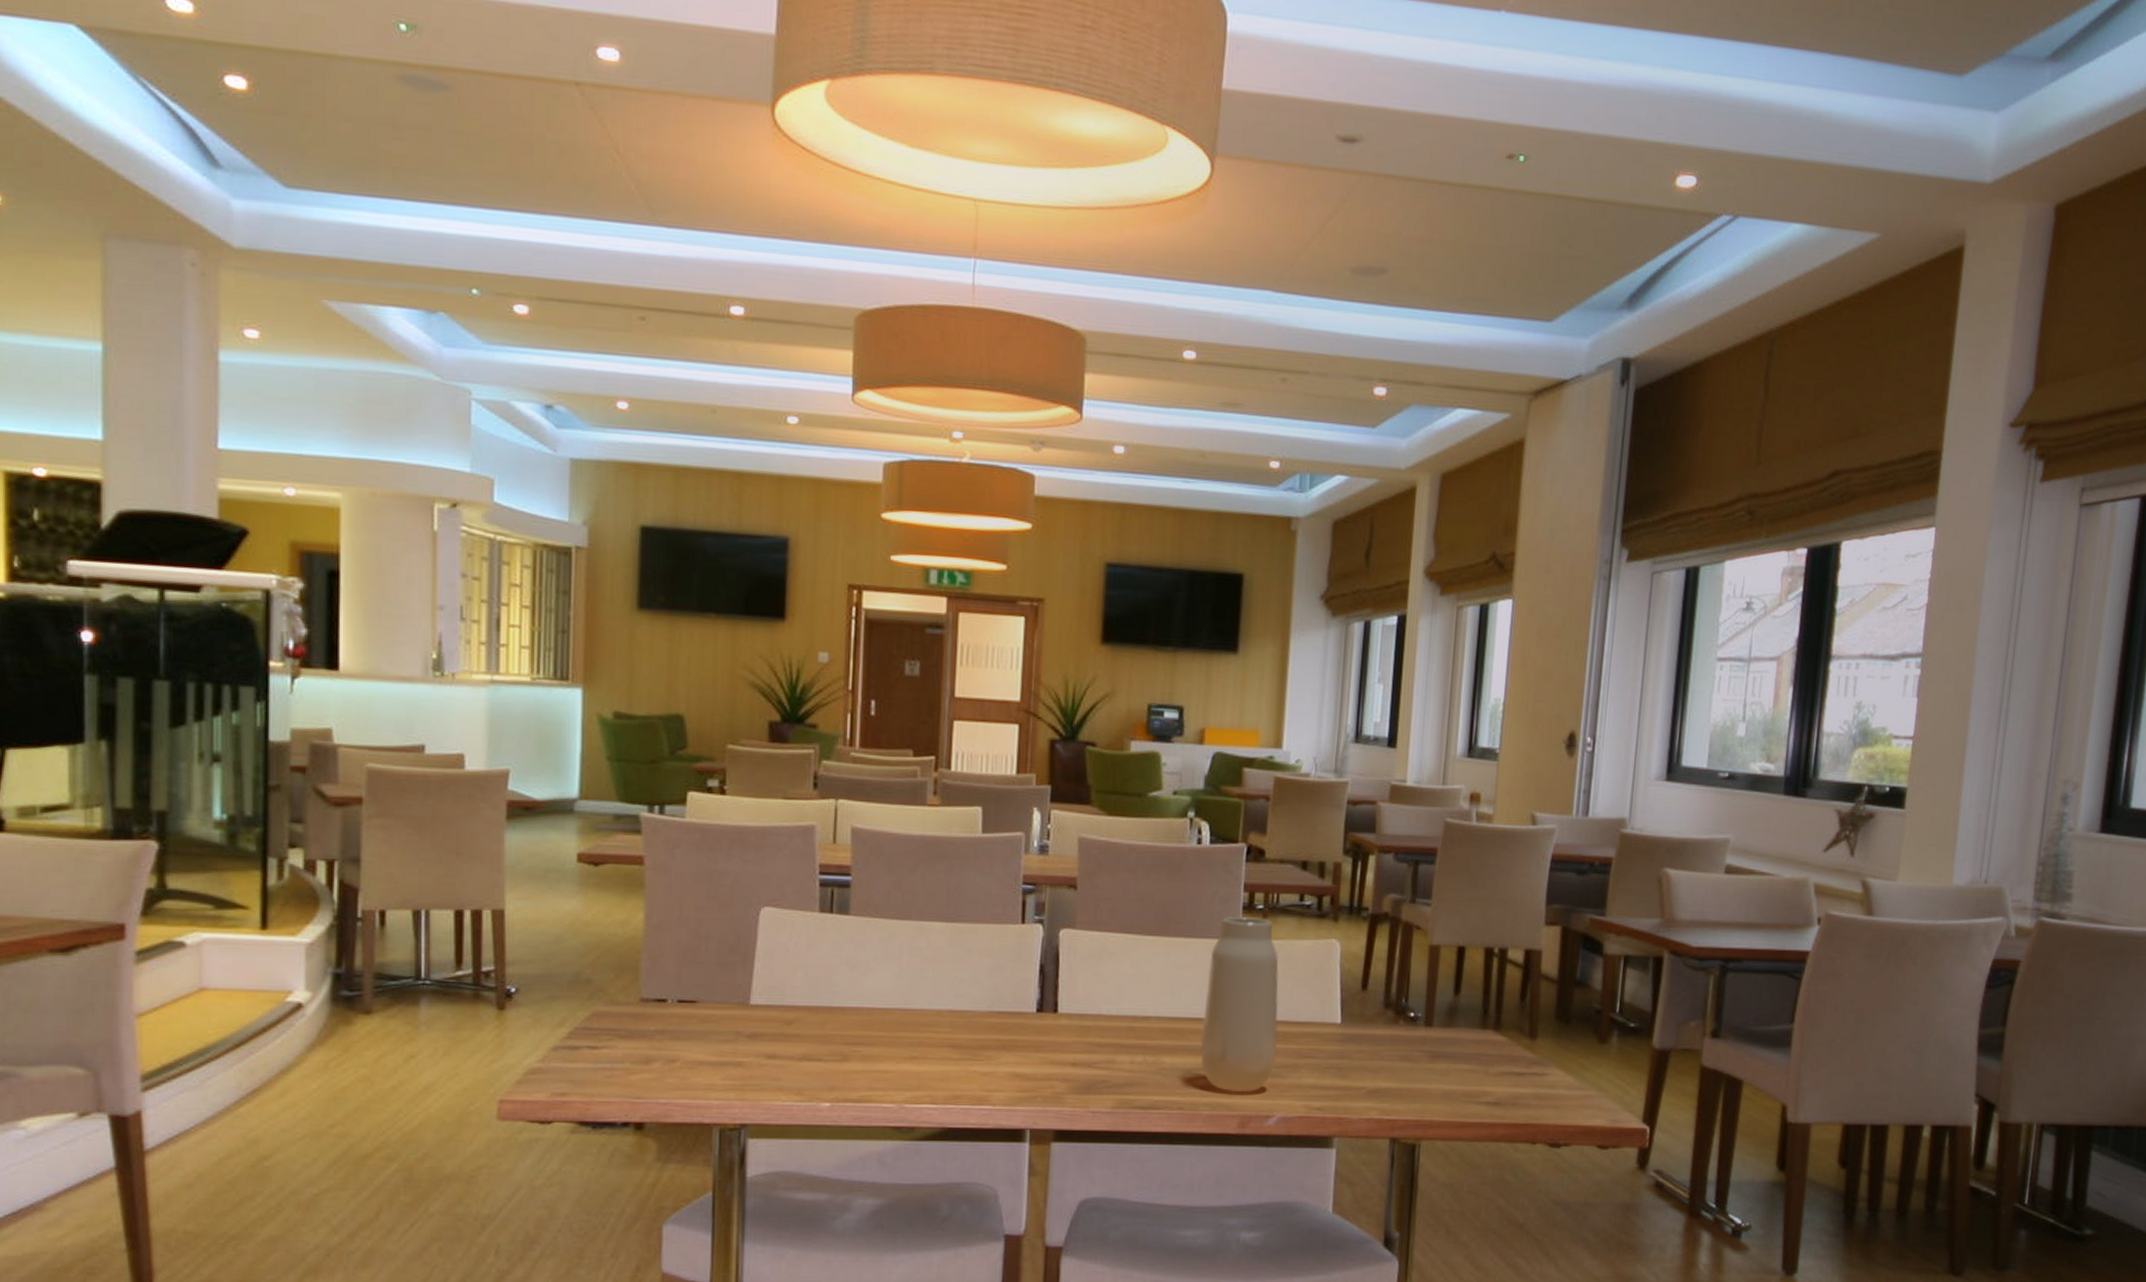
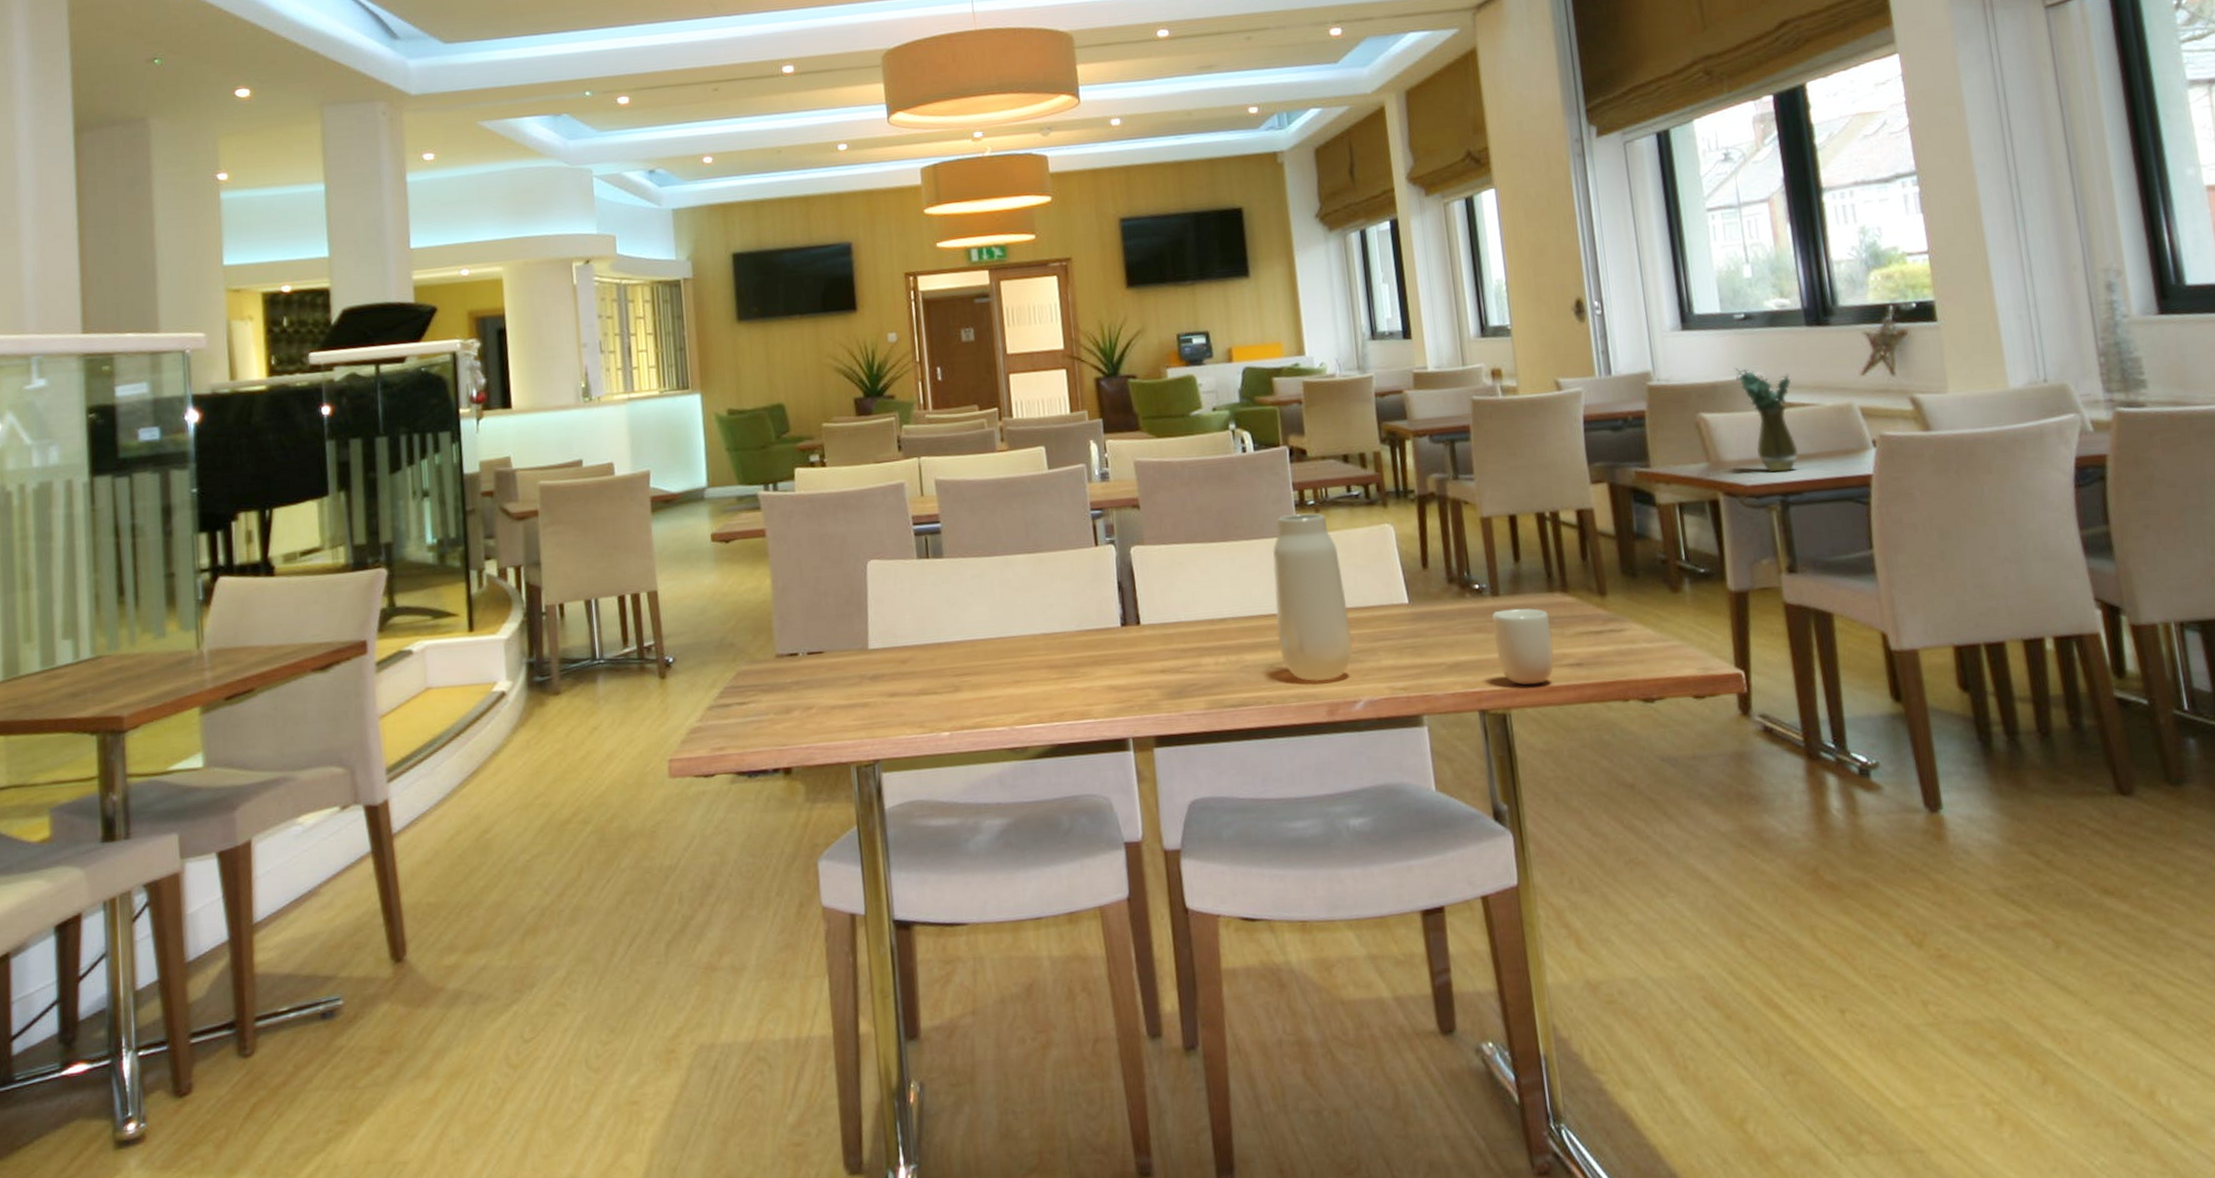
cup: none [1418,1041,1478,1119] -> present [1492,608,1554,685]
vase: none [1707,827,1757,939] -> present [1734,367,1799,473]

